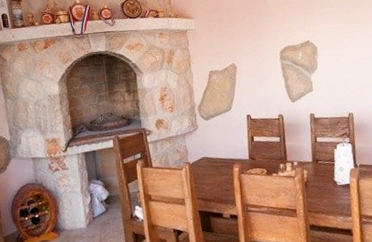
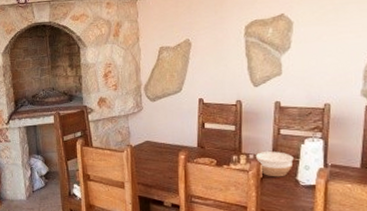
bowl: none [298,157,330,180] -> present [255,151,294,177]

